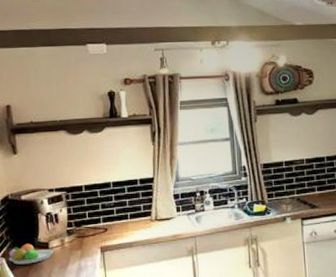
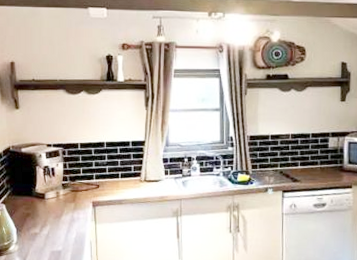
fruit bowl: present [8,243,53,265] -> none [8,193,49,212]

